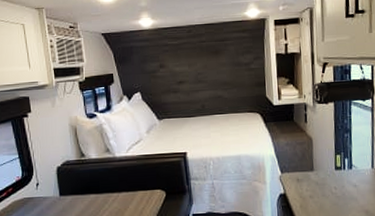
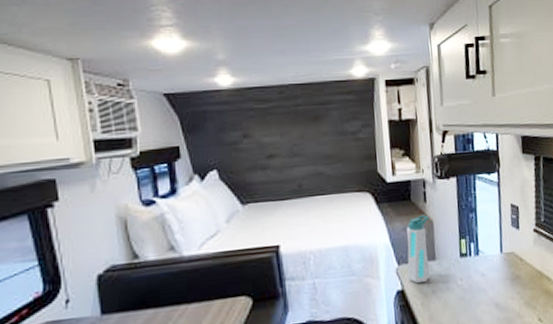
water bottle: none [289,133,309,190] -> present [407,215,430,284]

